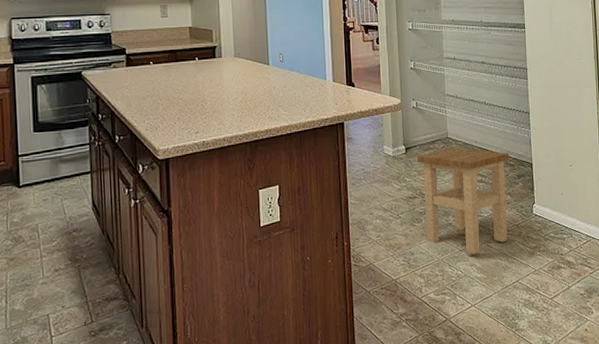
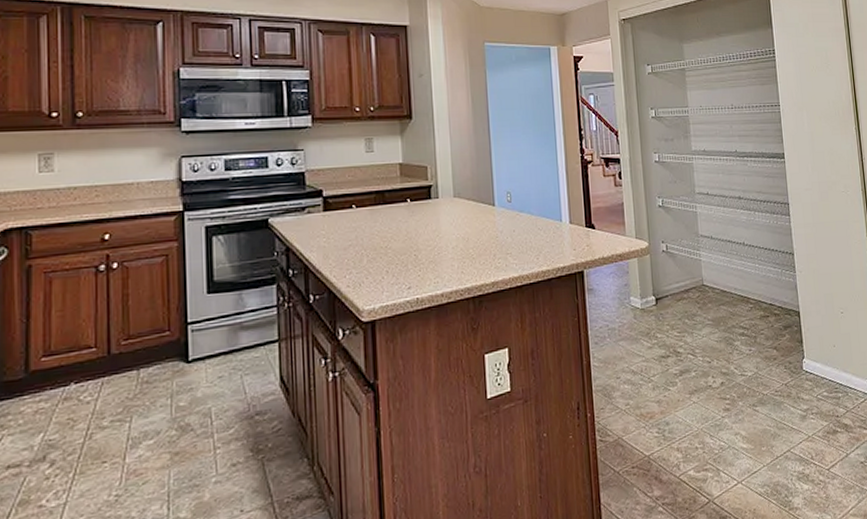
stool: present [417,147,510,255] -> none [669,296,776,422]

